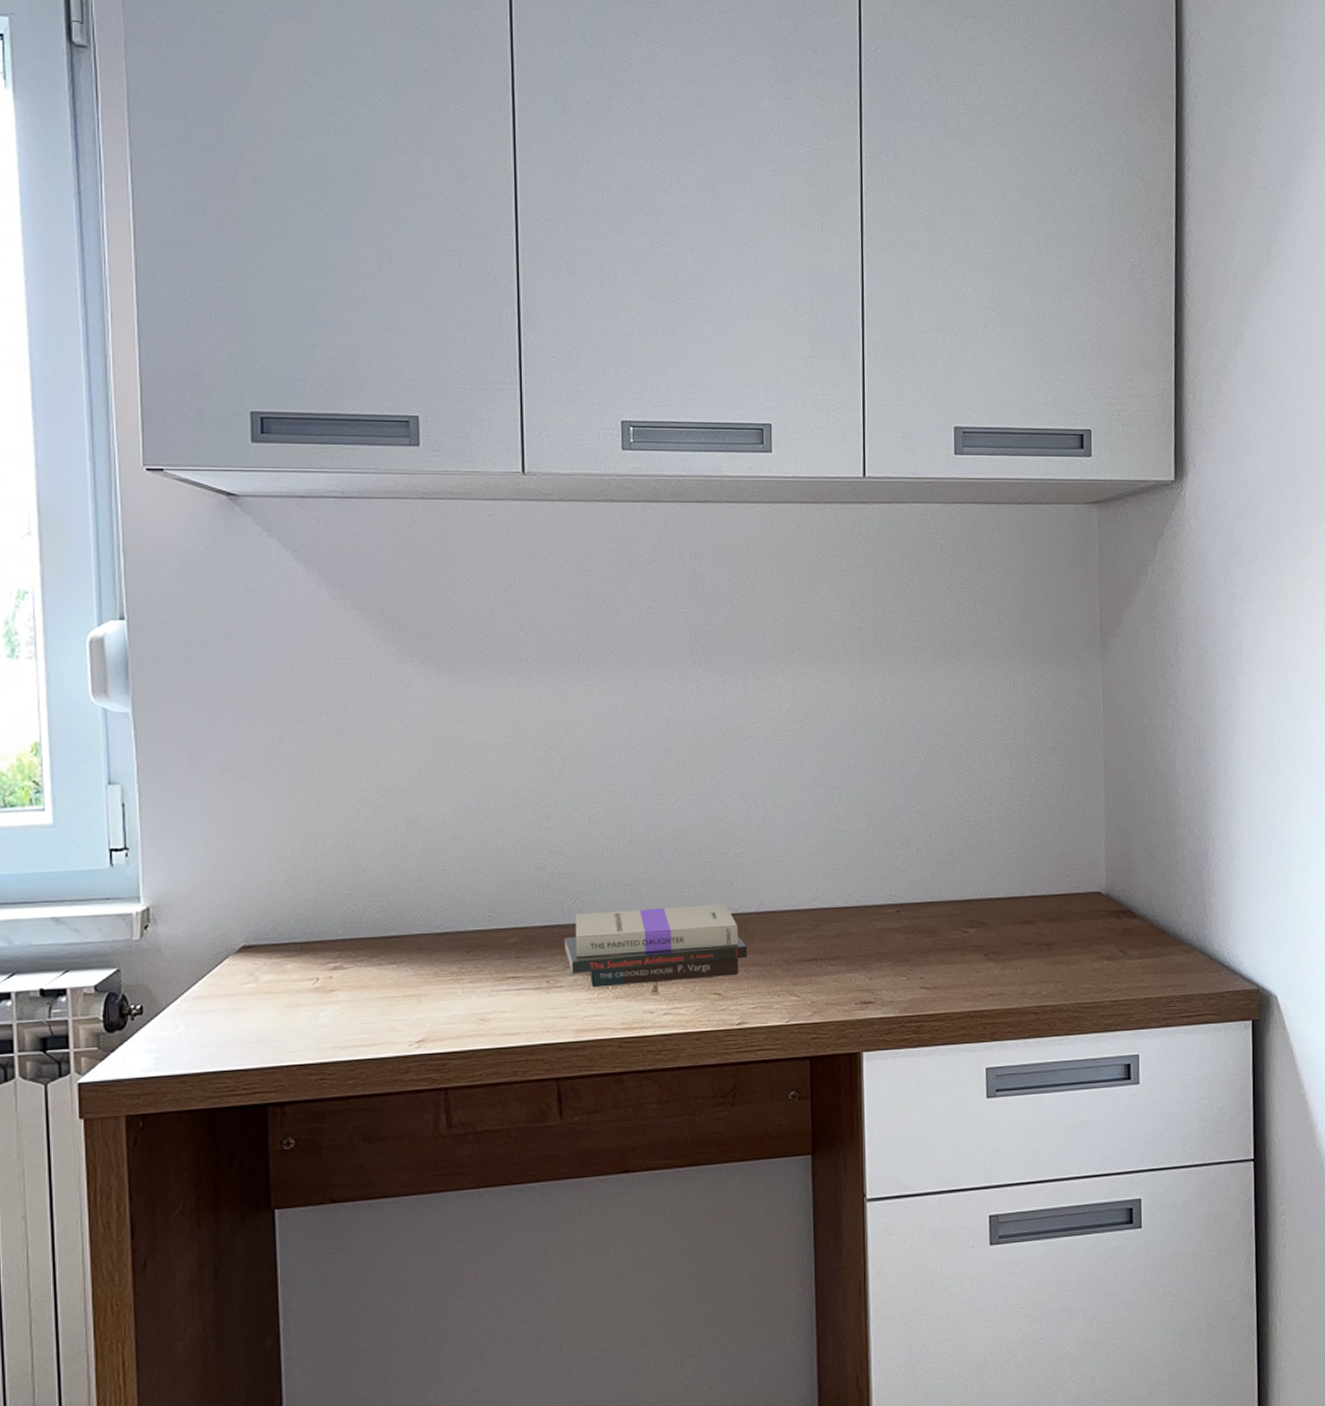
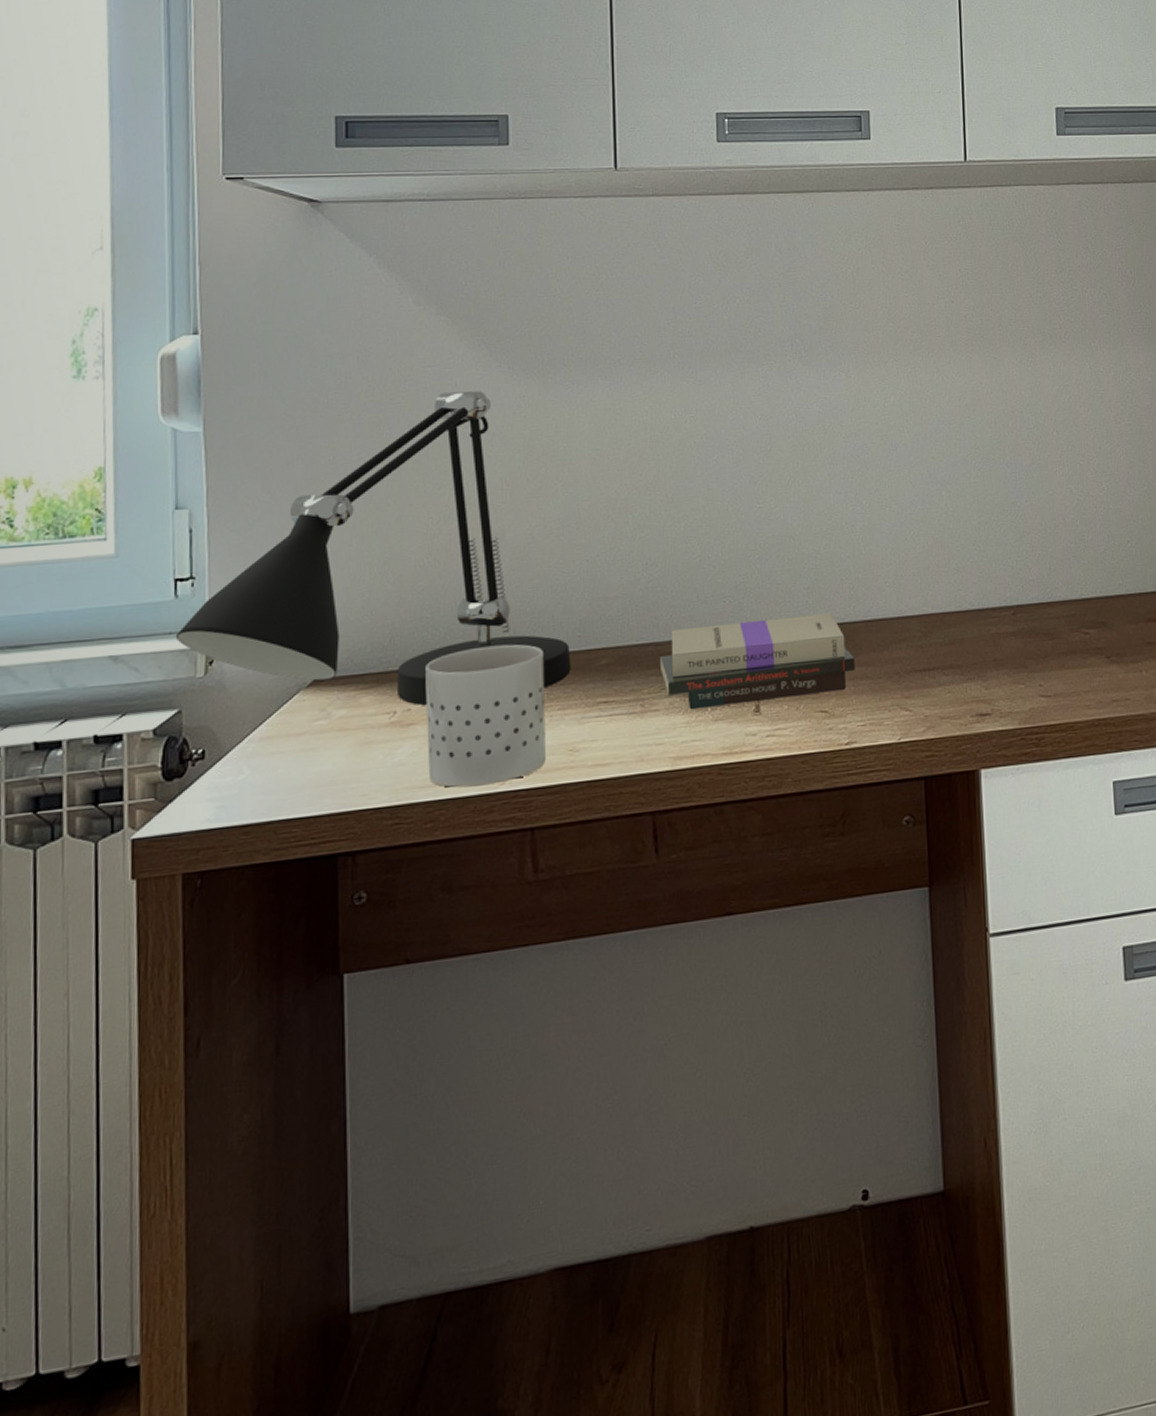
desk lamp: none [112,683,482,974] -> present [175,391,571,706]
mug: none [346,921,458,1050] -> present [425,644,545,788]

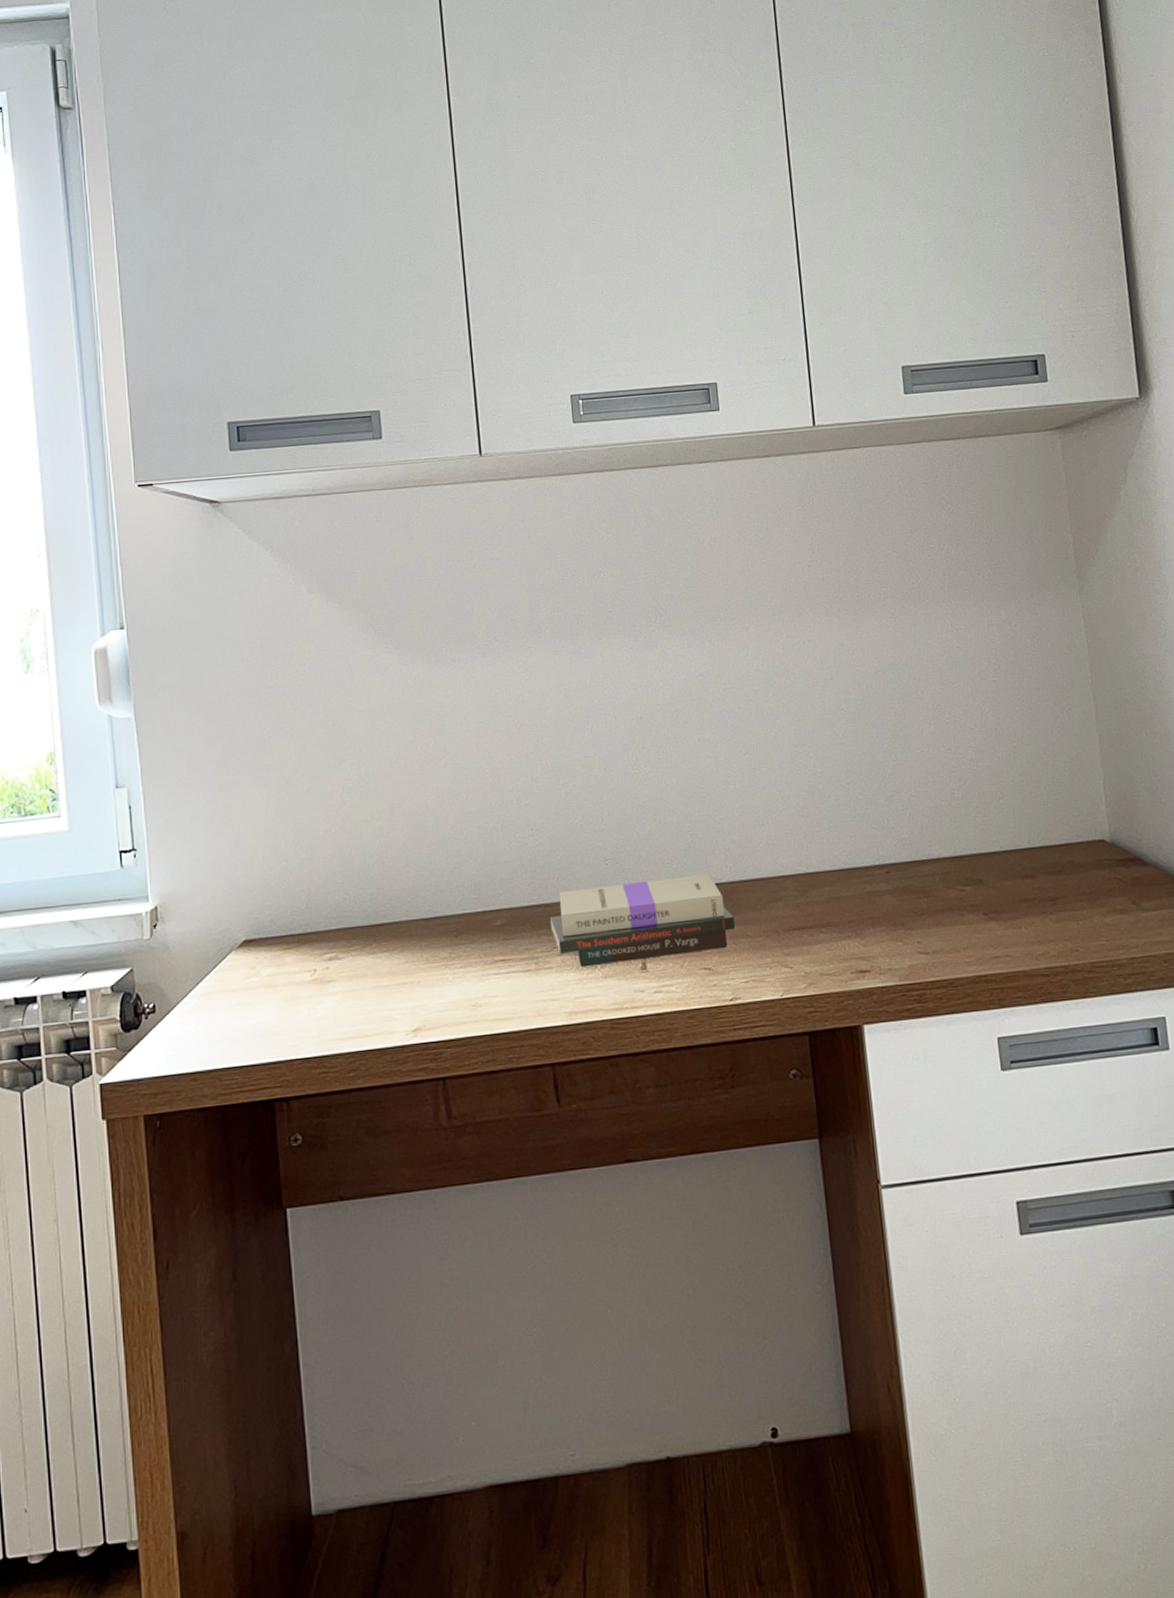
desk lamp: present [175,391,571,706] -> none [123,671,470,965]
mug: present [425,644,545,788] -> none [339,906,452,1040]

